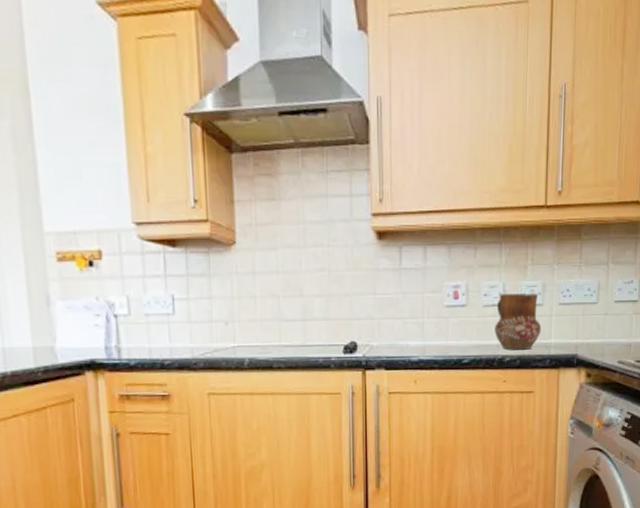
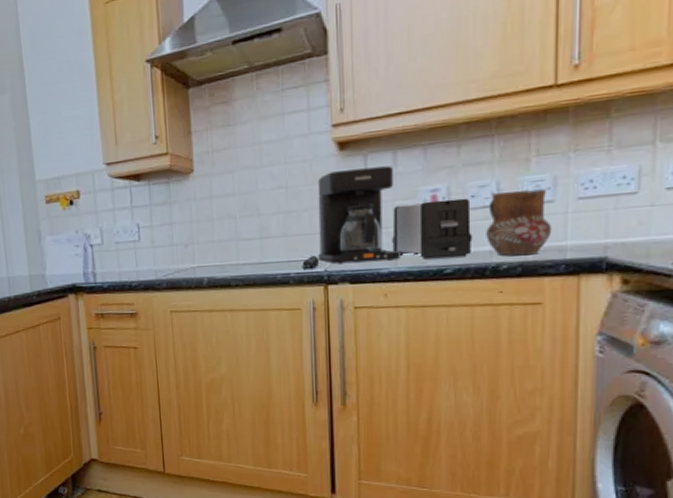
coffee maker: none [357,260,428,350] -> present [317,166,400,265]
toaster: none [422,296,485,350] -> present [392,198,473,260]

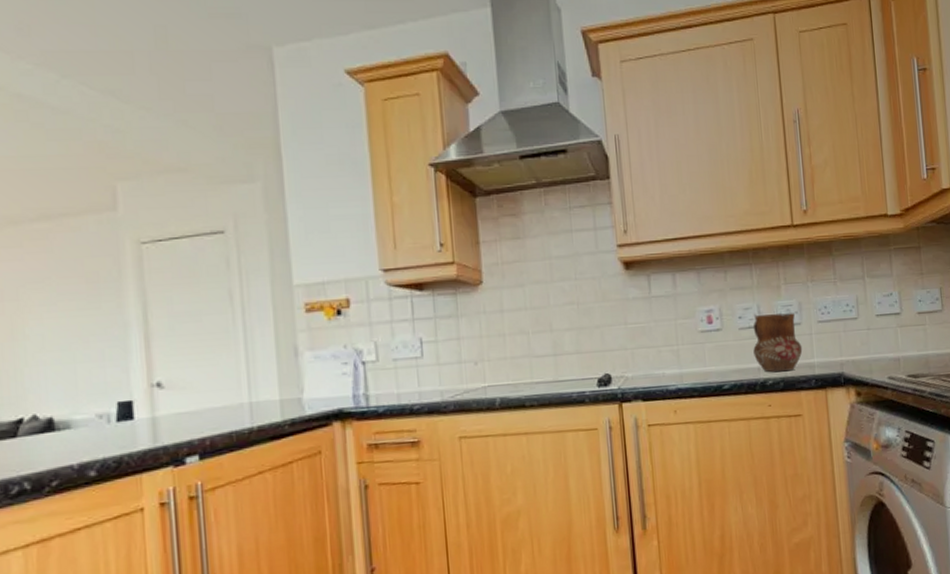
coffee maker: present [317,166,400,265] -> none [607,287,686,382]
toaster: present [392,198,473,260] -> none [676,319,743,376]

